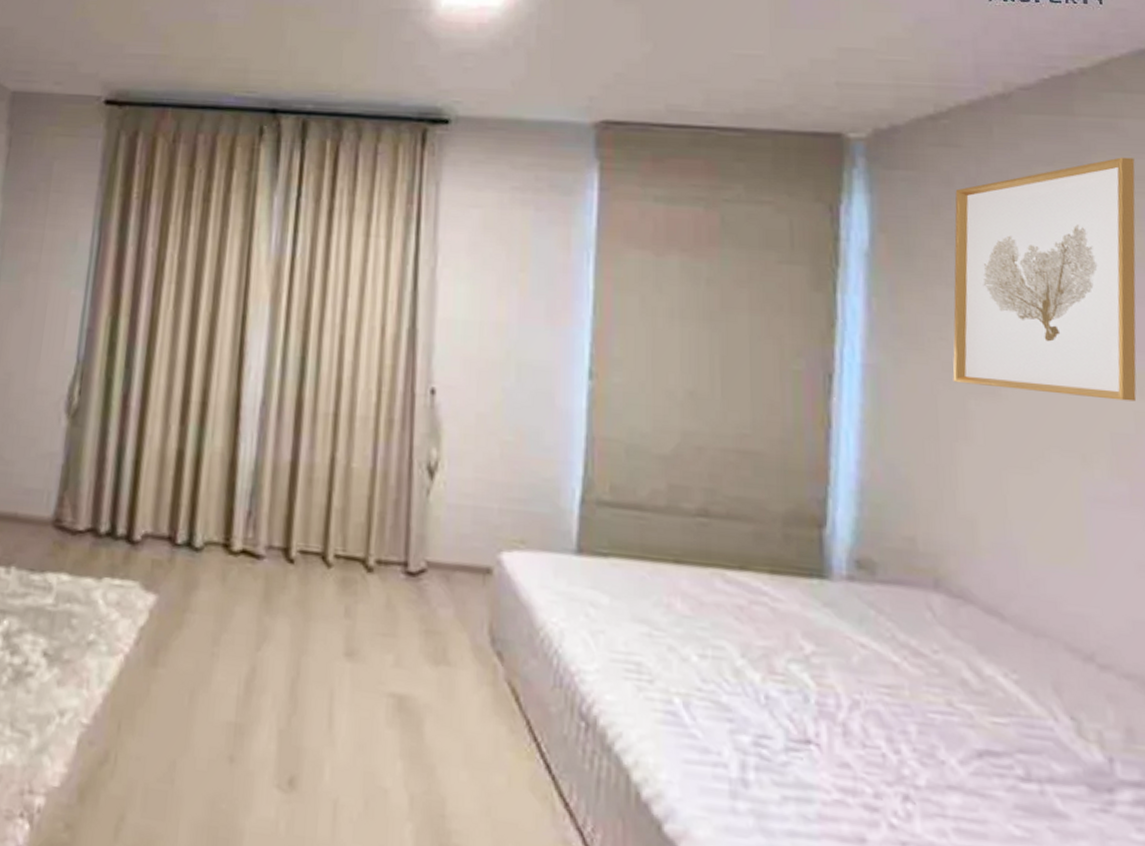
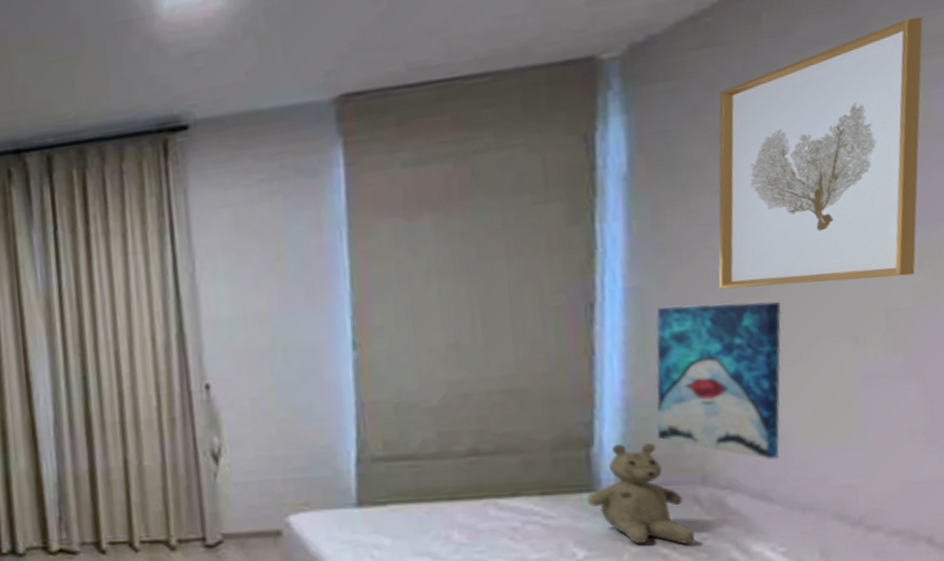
teddy bear: none [818,529,926,654] -> present [588,442,694,544]
wall art: none [890,390,1013,573] -> present [656,301,782,460]

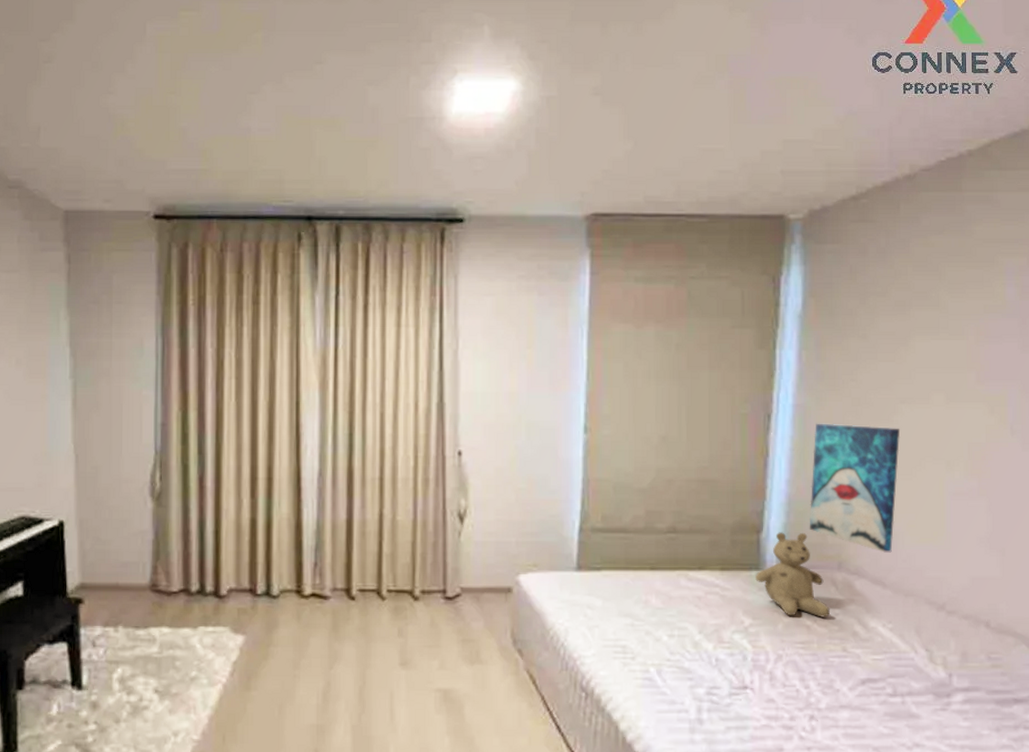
wall art: present [718,16,923,290] -> none [859,224,1003,418]

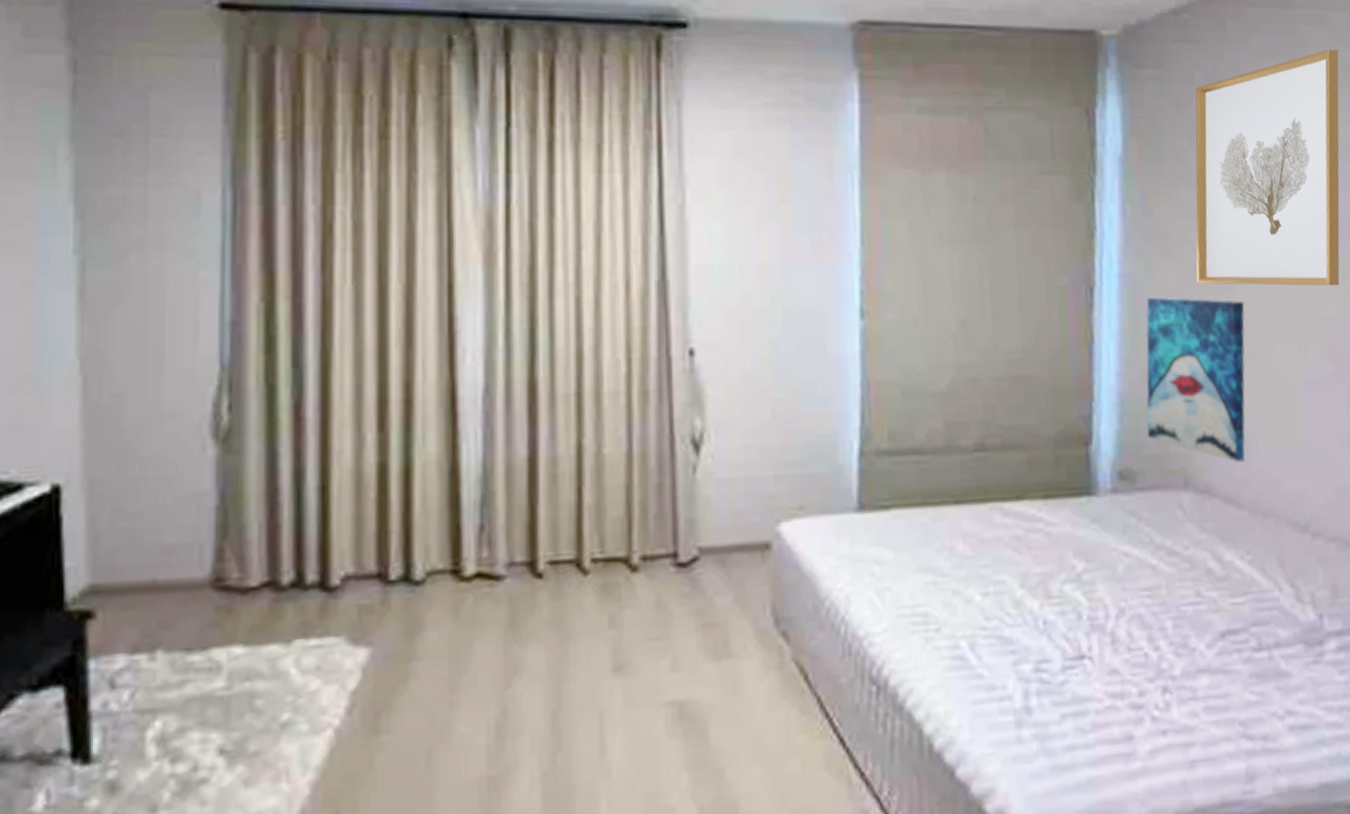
teddy bear: present [755,532,830,618] -> none [1086,441,1178,554]
wall art: none [859,224,1003,418] -> present [1195,49,1340,286]

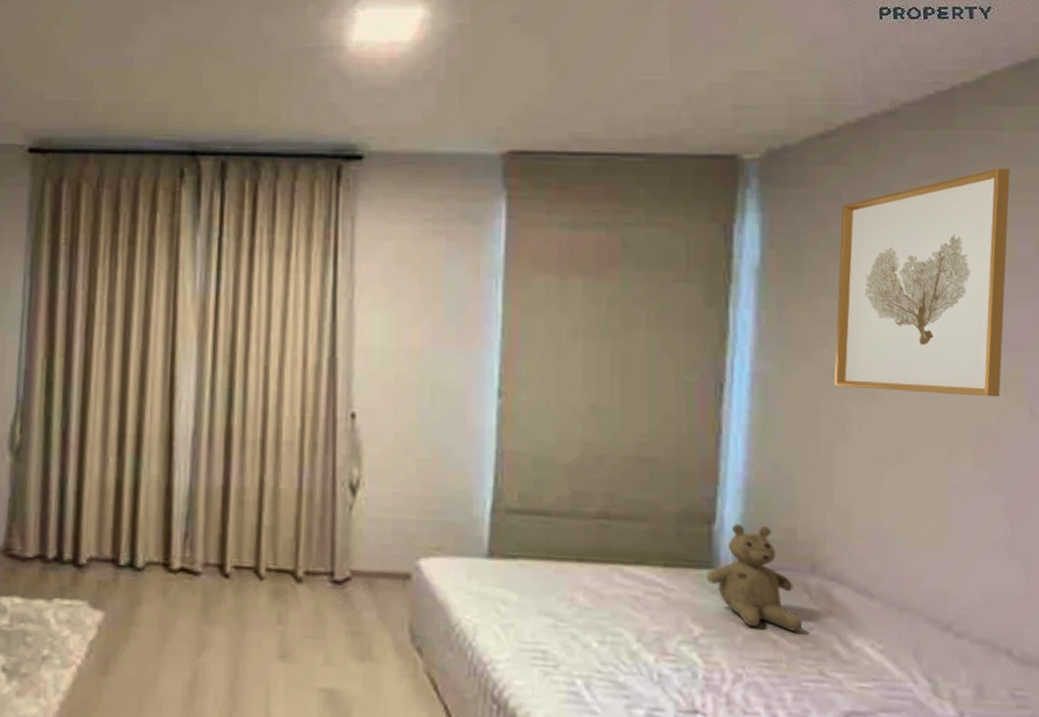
teddy bear: none [1086,441,1178,554] -> present [707,524,802,632]
wall art: present [1146,296,1246,463] -> none [773,396,888,556]

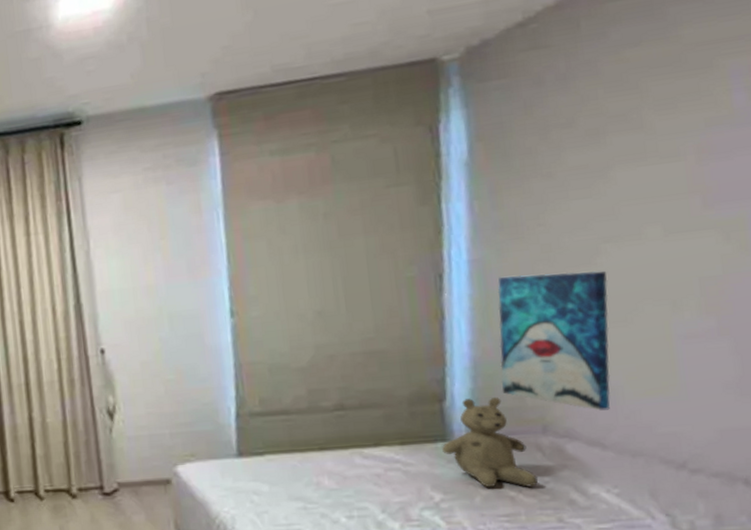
wall art: none [773,396,888,556] -> present [497,270,610,411]
wall art: present [834,168,1010,397] -> none [546,21,724,261]

